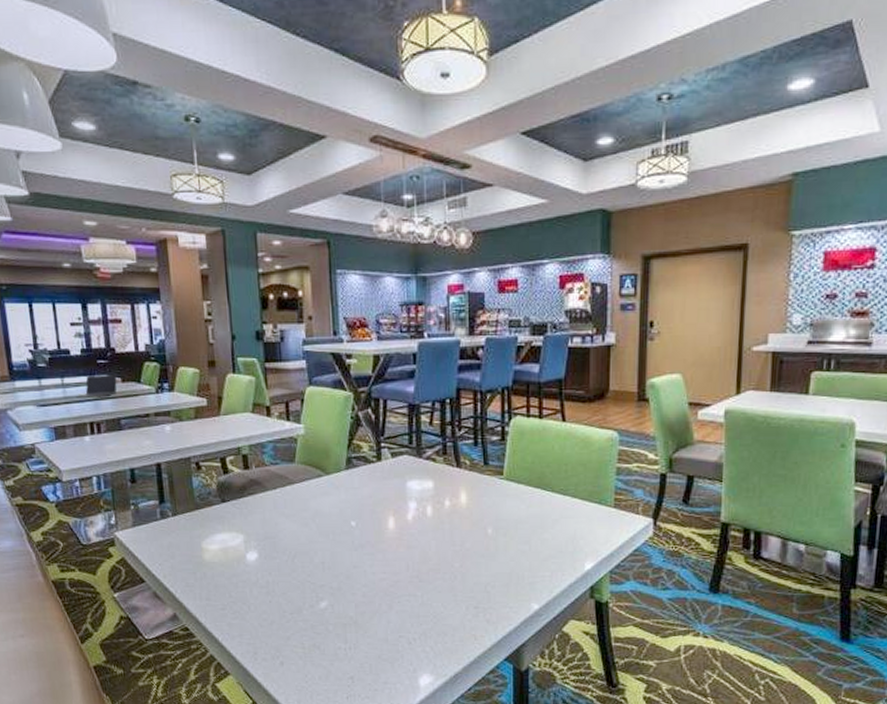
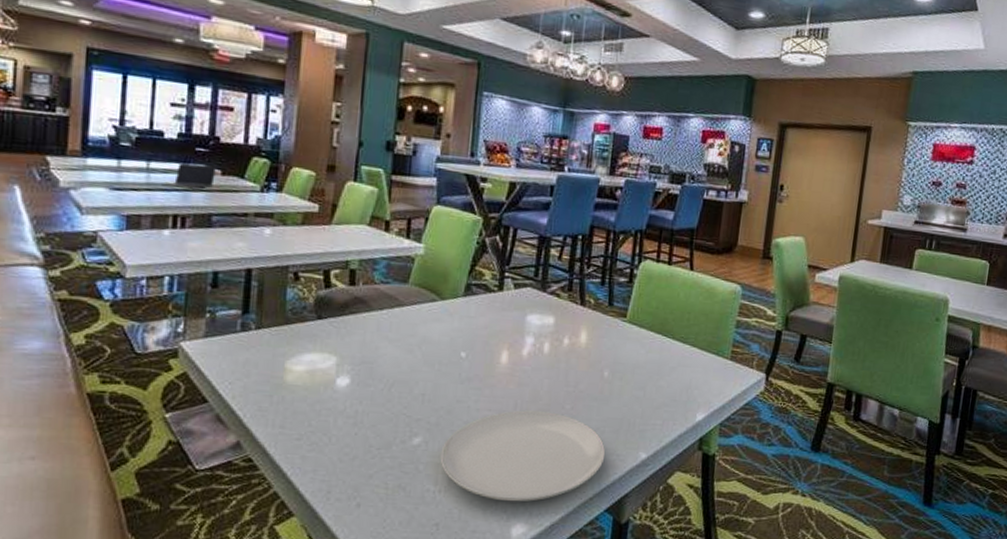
plate: none [346,571,499,655] -> present [440,410,606,502]

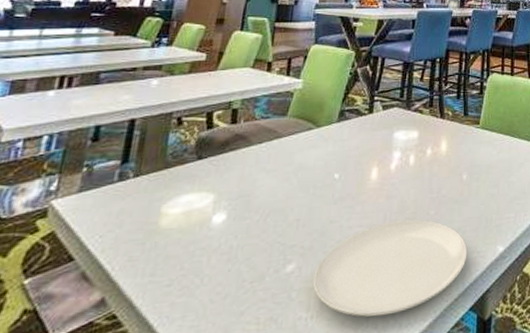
laptop computer: present [162,162,216,189] -> none [52,28,110,50]

